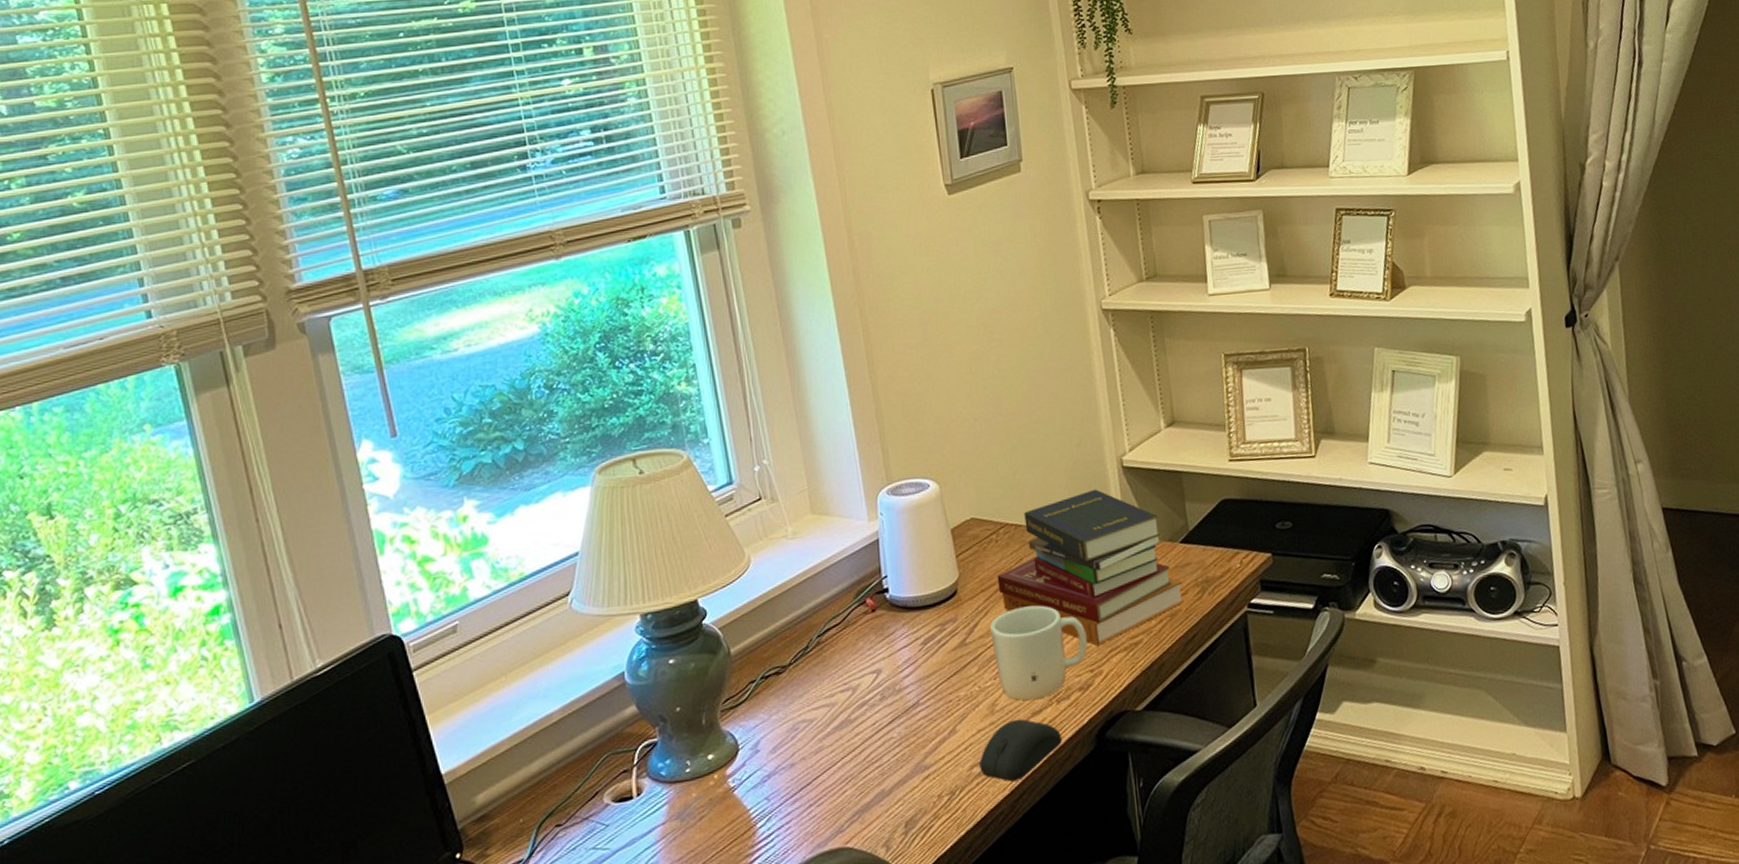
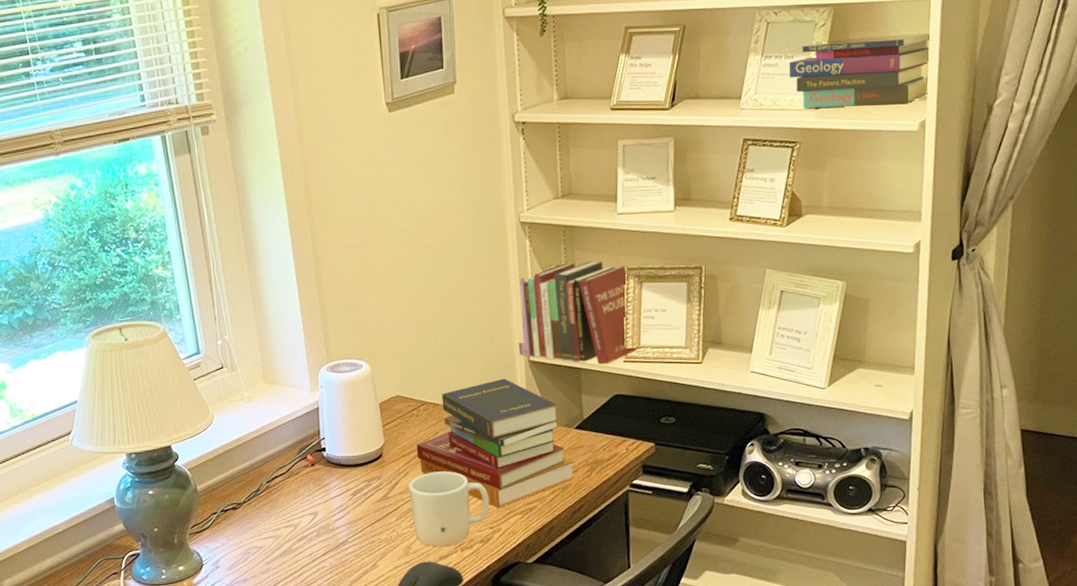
books: none [1104,349,1248,467] -> present [518,261,642,365]
books: none [1375,94,1520,175] -> present [790,33,932,109]

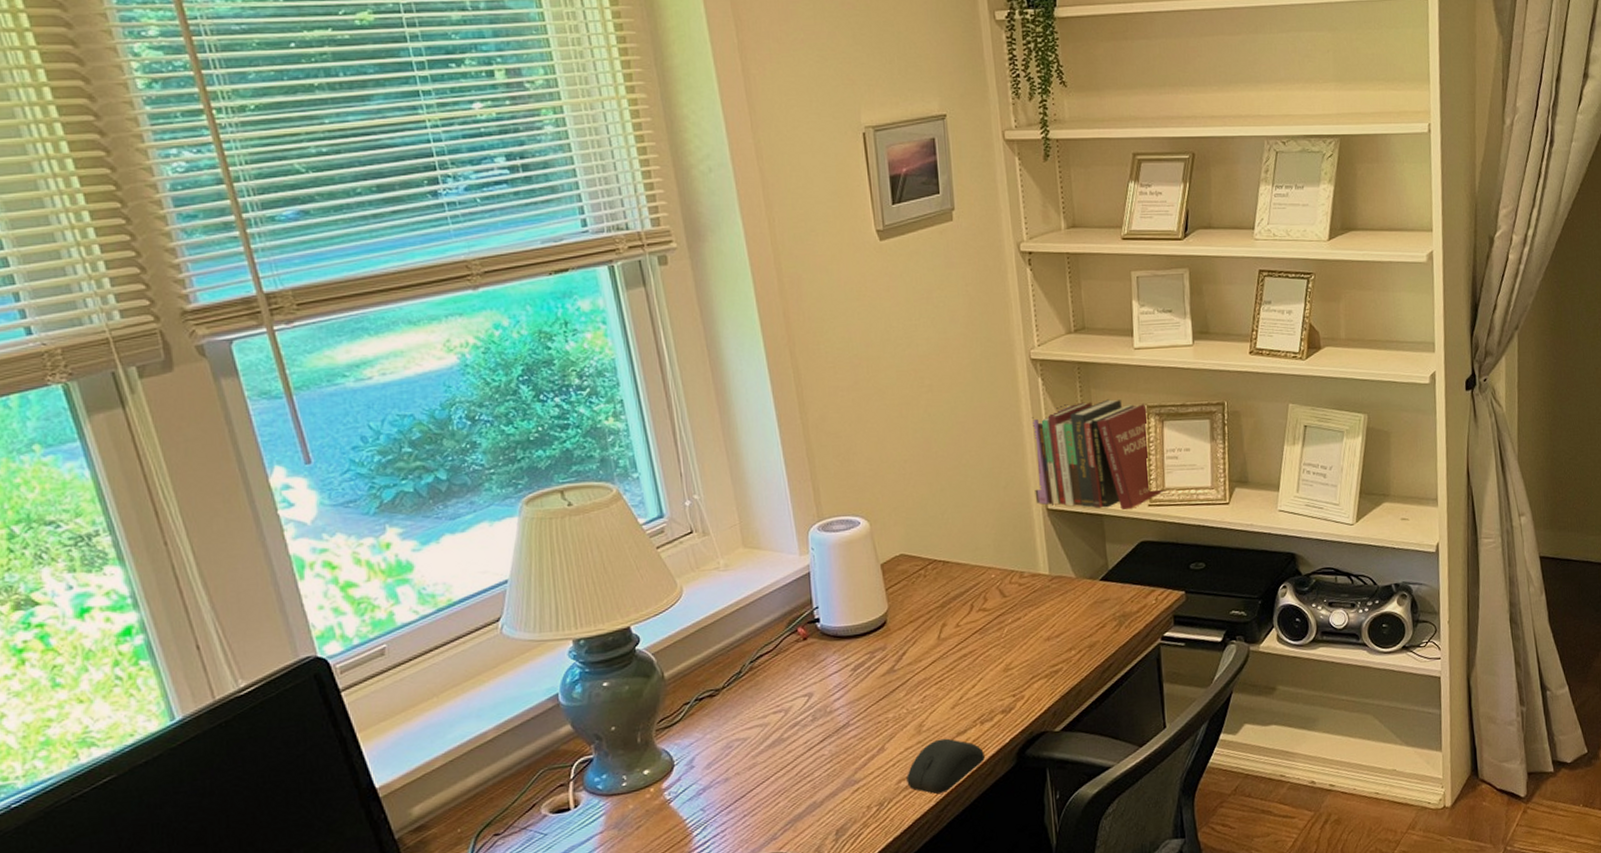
mug: present [409,471,490,547] -> none [918,635,1011,723]
books: present [416,378,574,508] -> none [925,529,1102,673]
books: present [790,33,932,109] -> none [1300,166,1434,240]

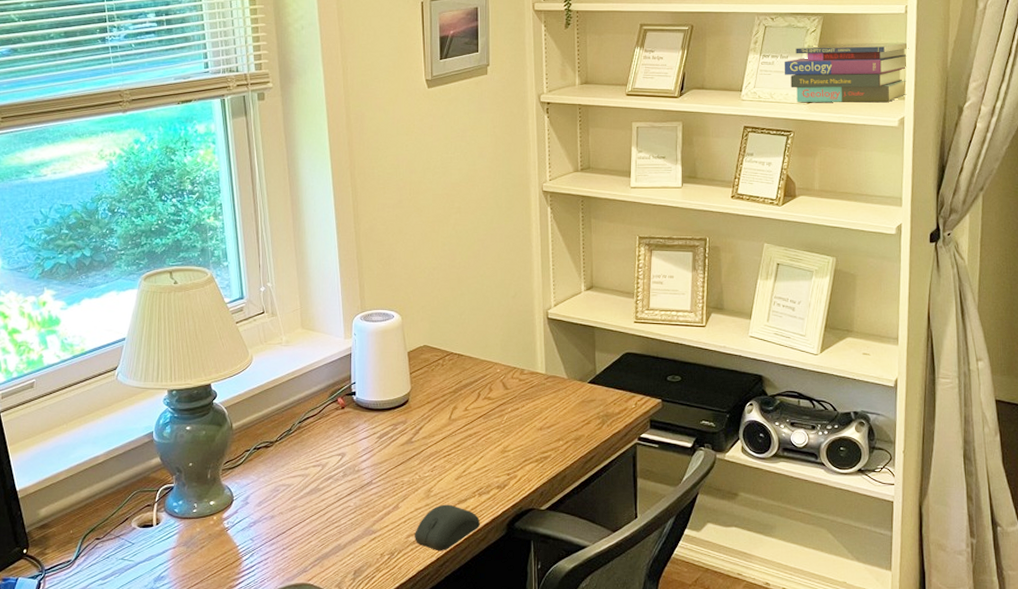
books: present [1031,399,1167,511] -> none [538,229,651,325]
books: none [1300,166,1434,240] -> present [785,42,909,103]

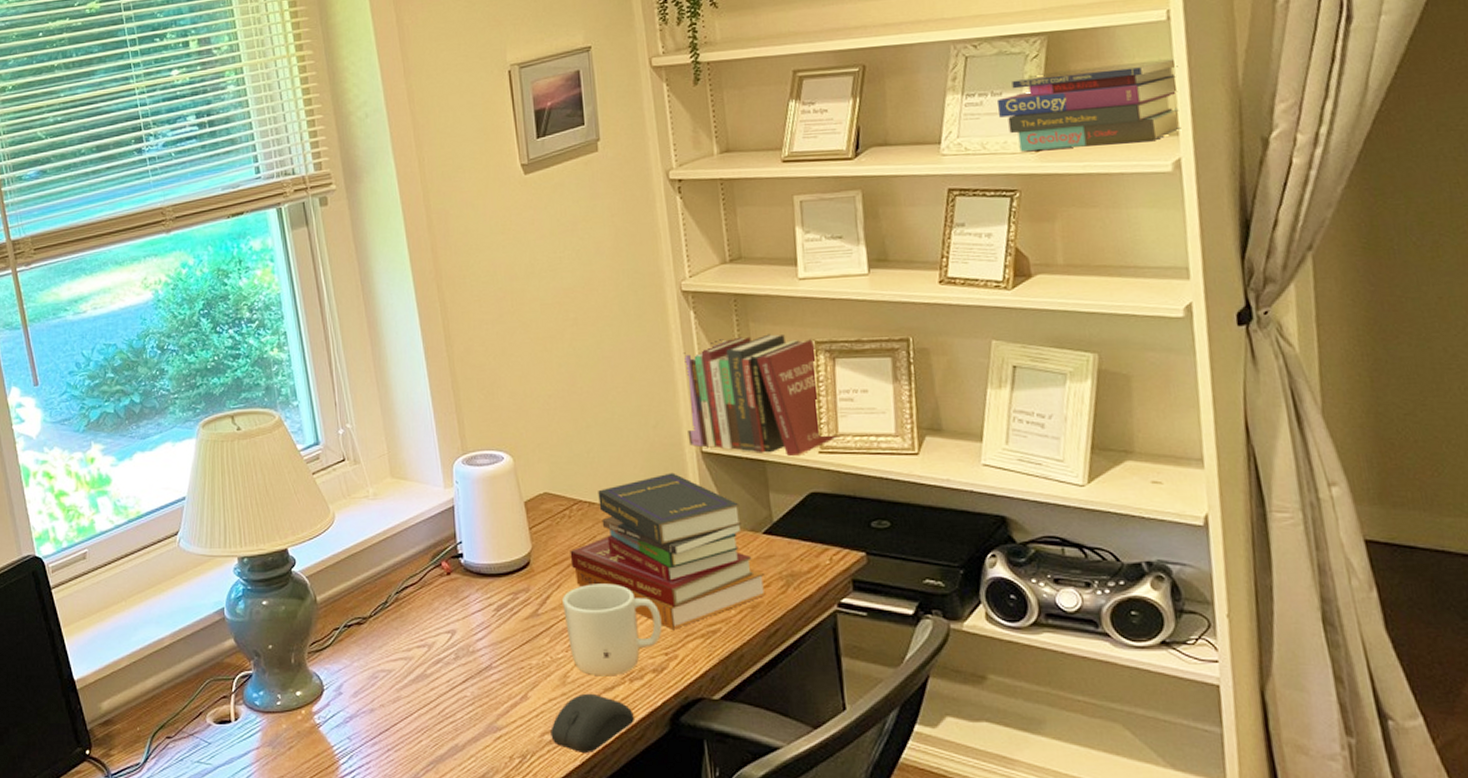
mug: none [432,418,507,491] -> present [562,583,662,676]
books: none [440,333,586,455] -> present [570,472,766,629]
books: none [538,229,651,325] -> present [683,334,841,457]

